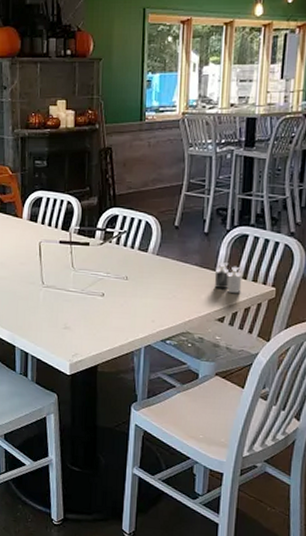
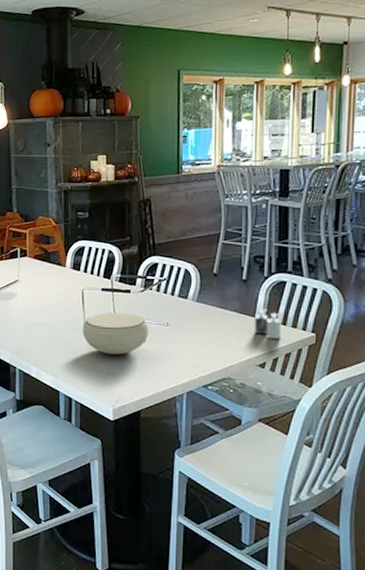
bowl: none [39,266,108,309] -> present [82,312,149,355]

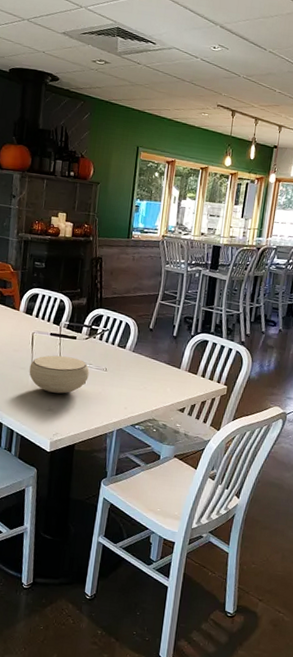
candle: present [254,309,282,339] -> none [178,362,202,389]

